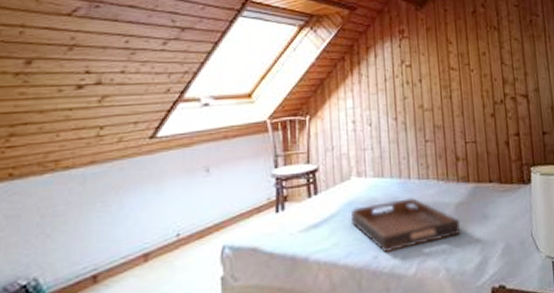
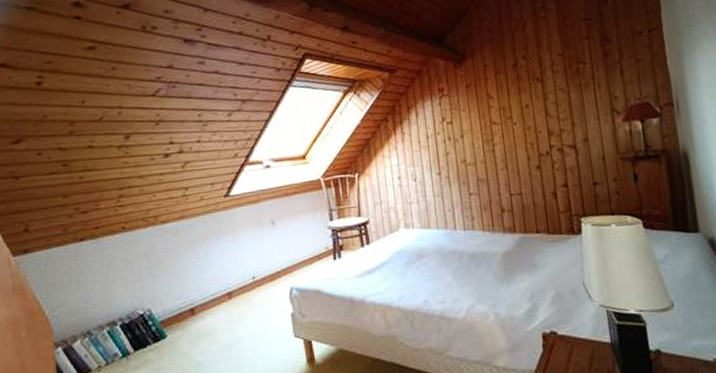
serving tray: present [351,198,461,253] -> none [401,247,509,298]

